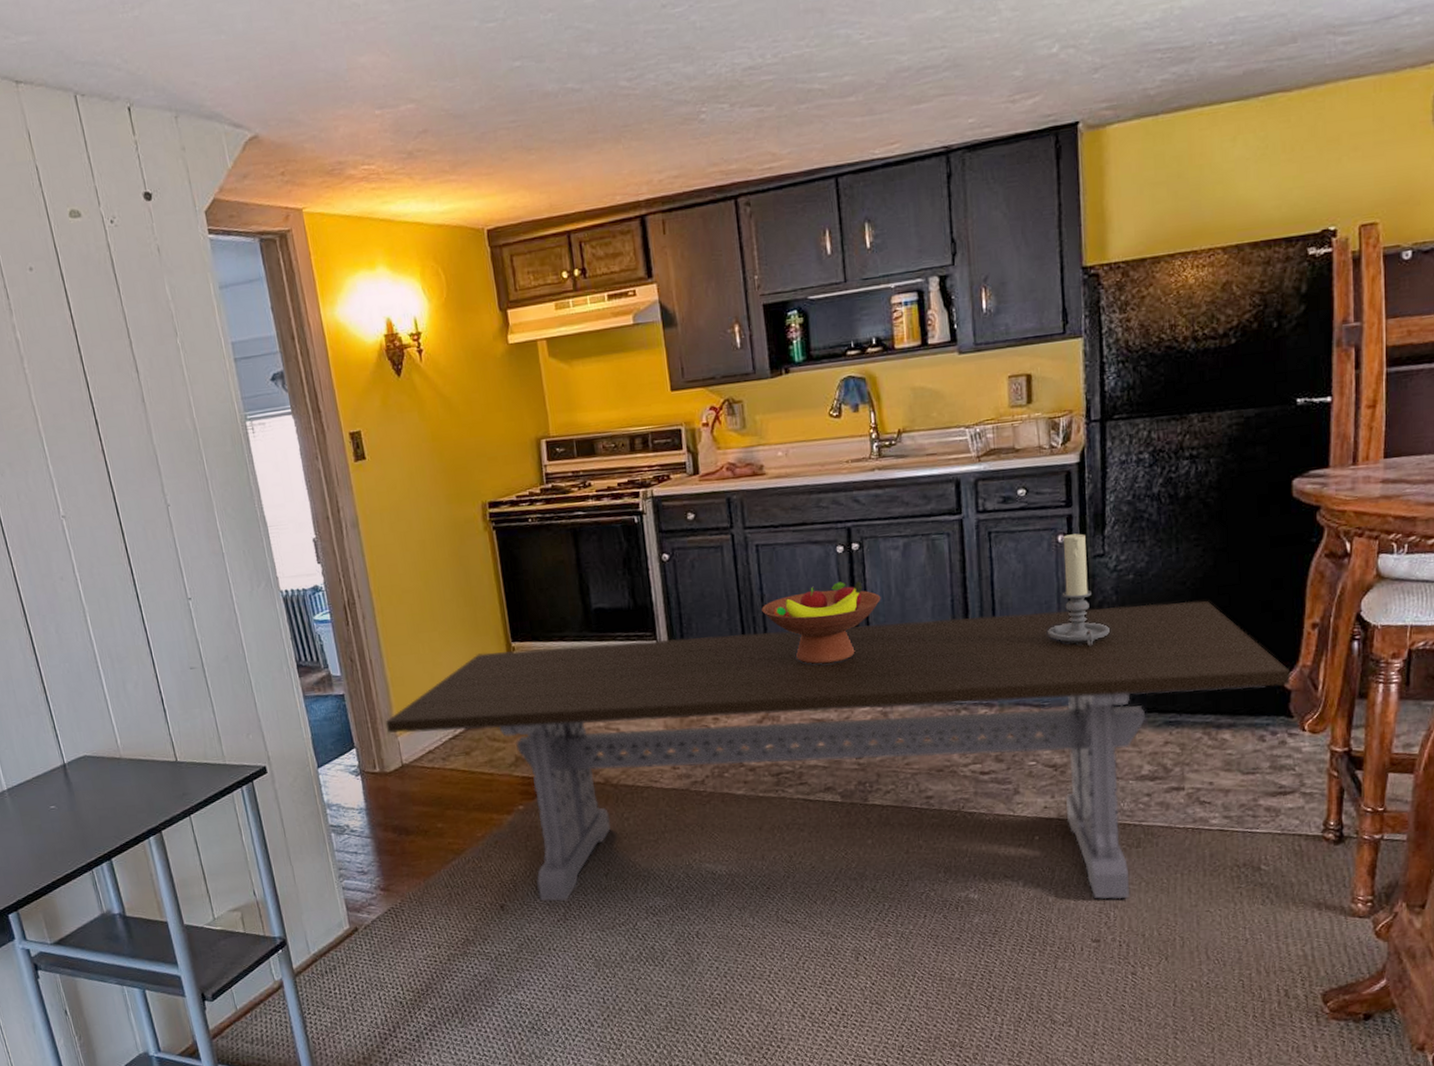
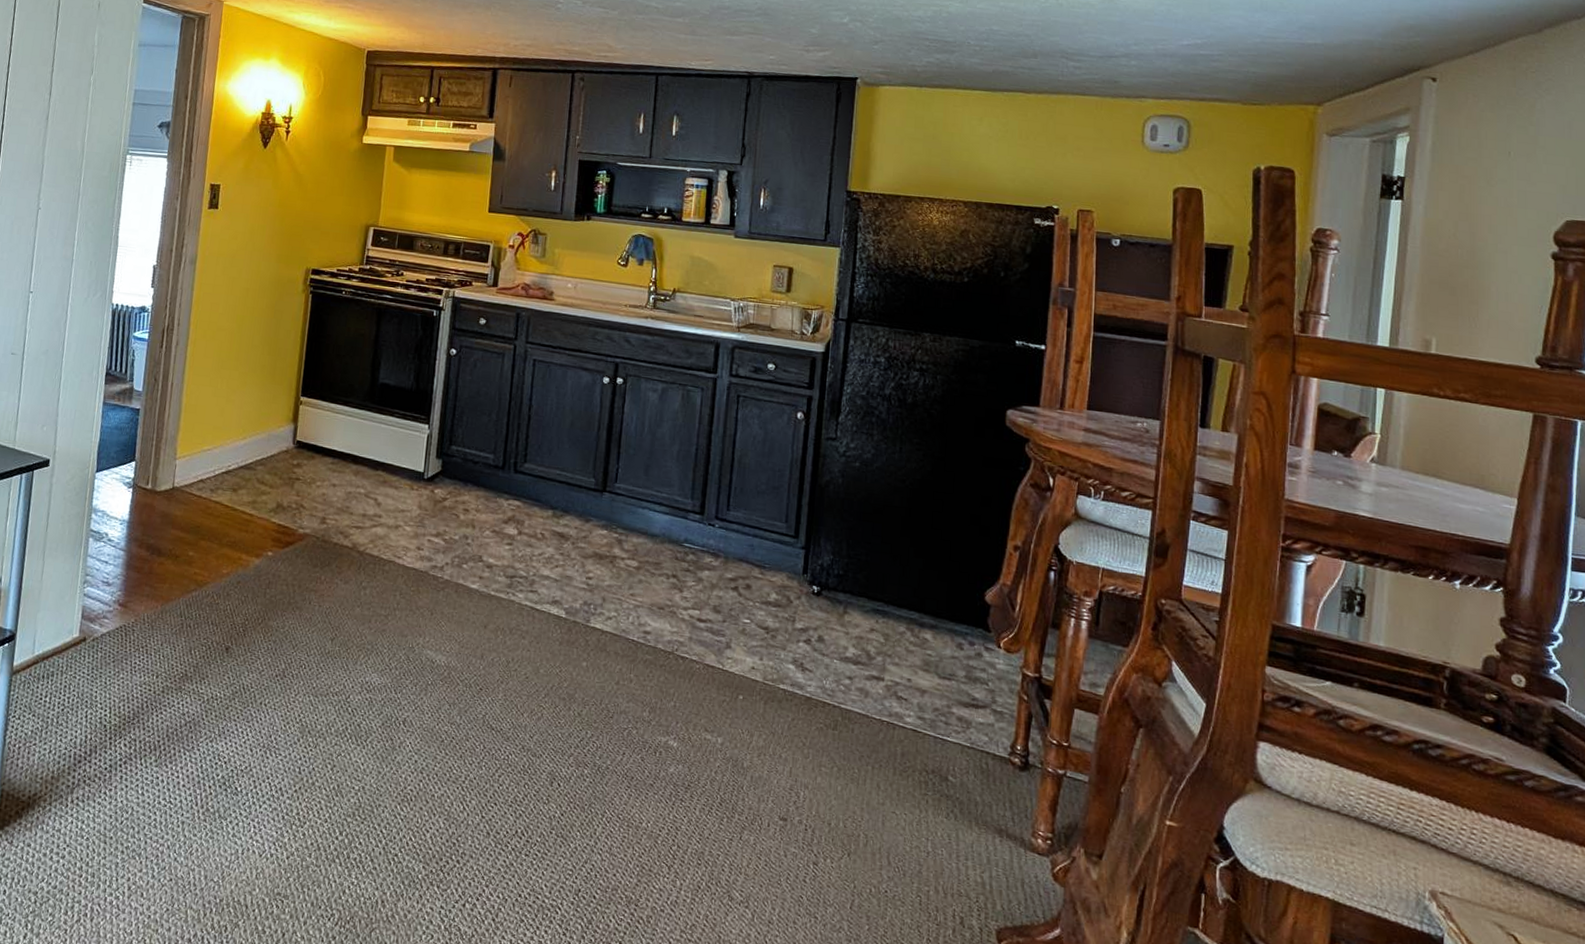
dining table: present [385,600,1290,901] -> none [168,400,991,781]
fruit bowl: present [762,581,881,665] -> none [527,408,635,483]
candle holder: present [1046,532,1111,647] -> none [776,413,834,521]

